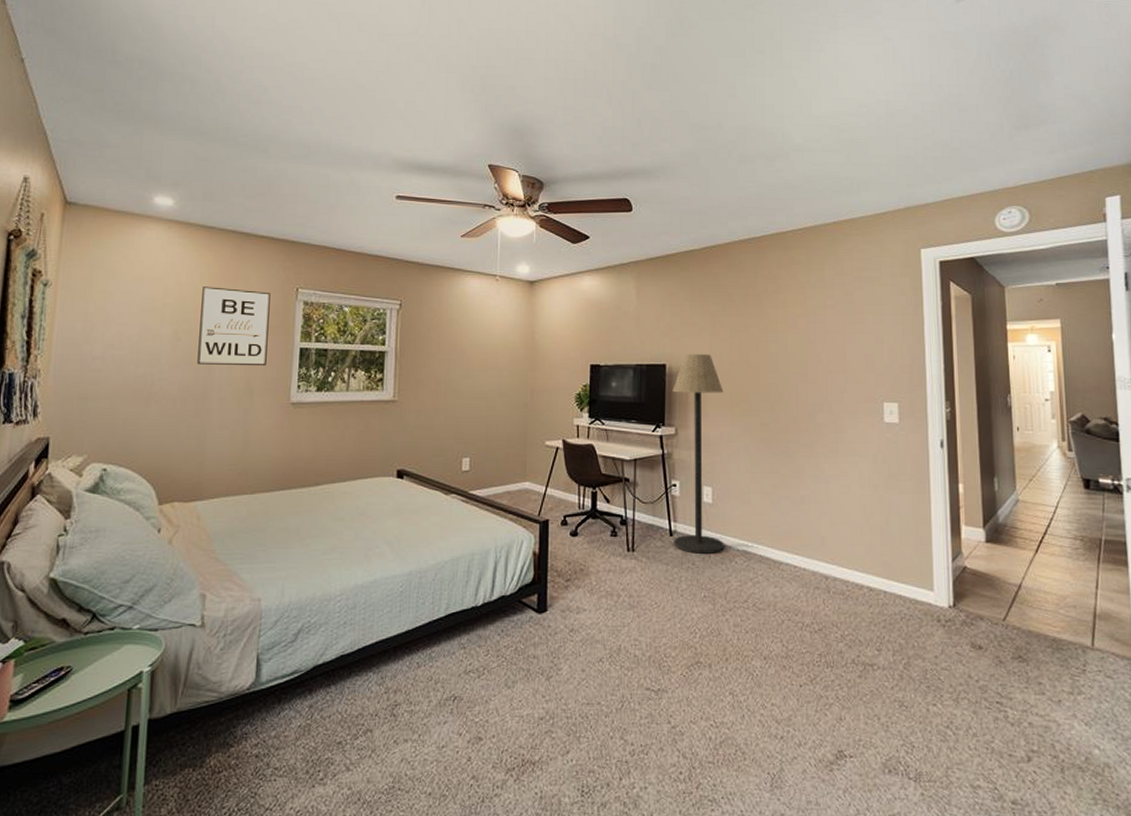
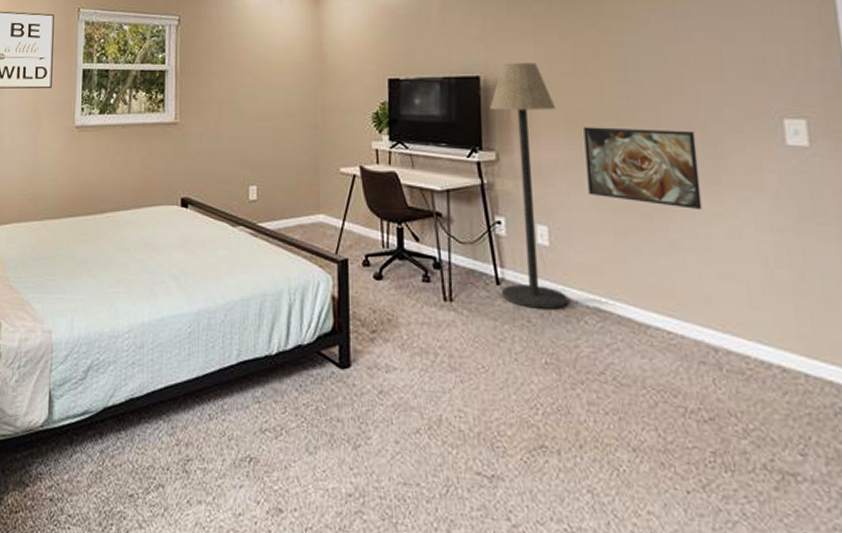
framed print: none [743,407,824,471] -> present [583,127,702,209]

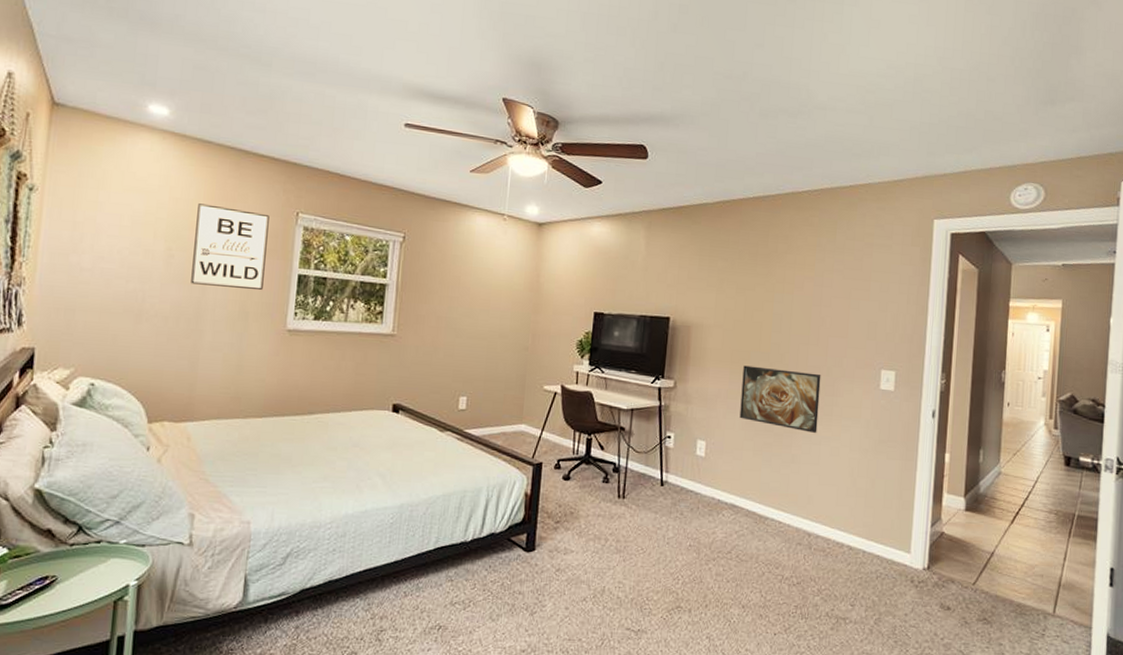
floor lamp: present [490,63,569,309] -> none [664,308,725,505]

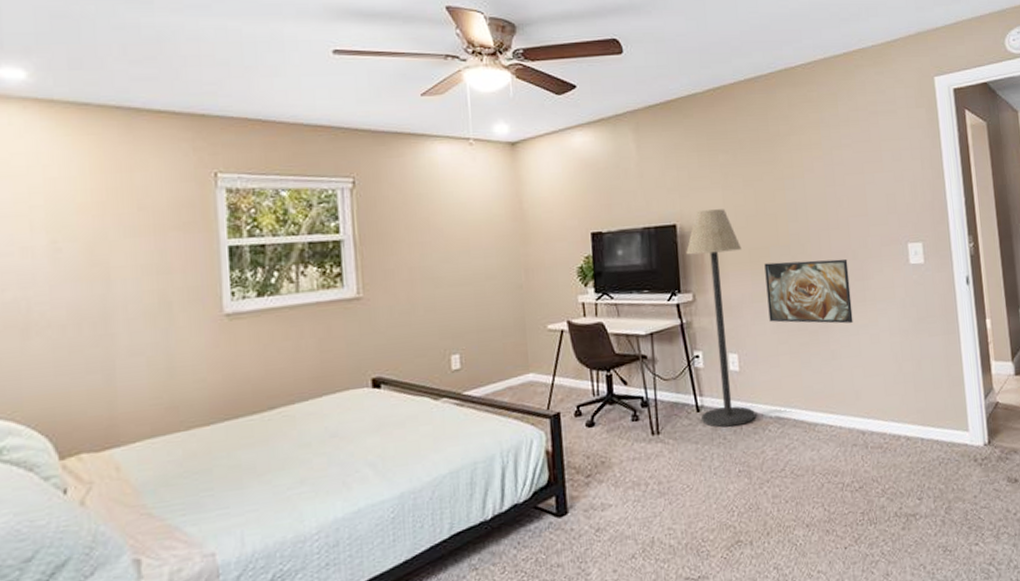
wall art: present [191,203,270,290] -> none [84,179,186,280]
floor lamp: none [664,308,725,505] -> present [686,209,757,428]

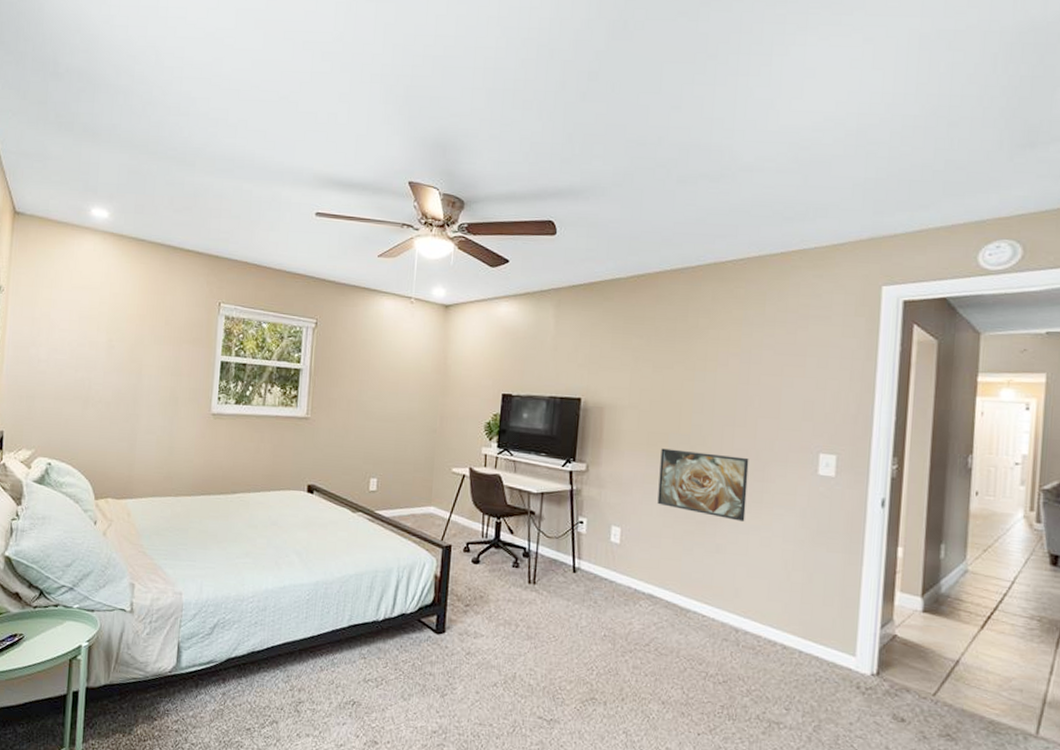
floor lamp: present [686,209,757,428] -> none [576,388,641,594]

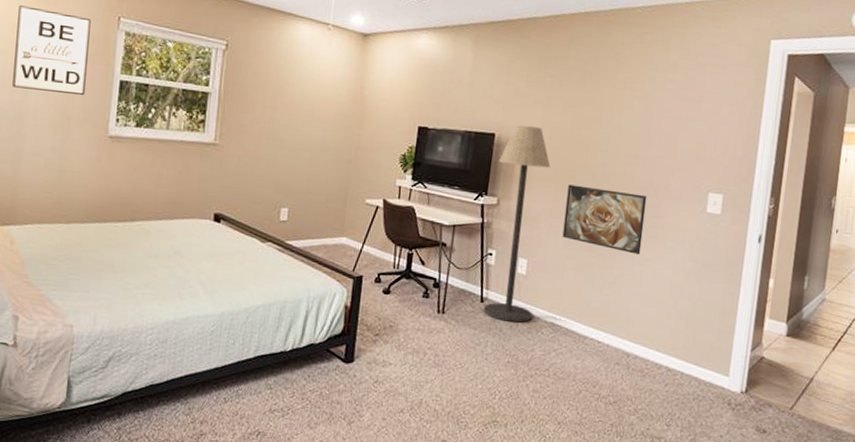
wall art: none [129,297,195,376] -> present [12,5,91,95]
floor lamp: none [576,388,641,594] -> present [483,125,551,323]

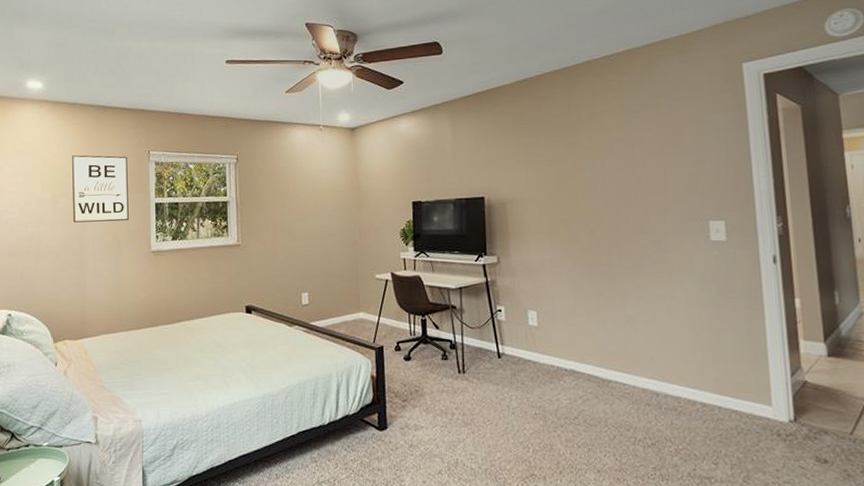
floor lamp: present [483,125,551,323] -> none [492,185,553,374]
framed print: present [562,184,647,254] -> none [563,233,650,292]

